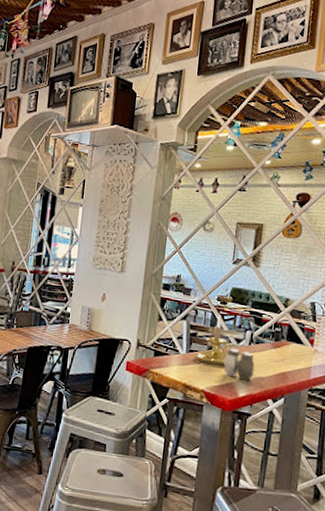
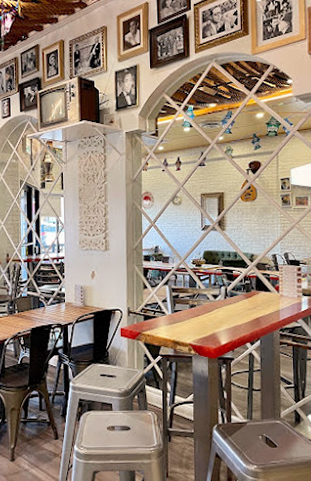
candle holder: present [194,315,234,366] -> none [179,276,212,321]
salt and pepper shaker: present [223,348,255,381] -> none [205,304,232,331]

